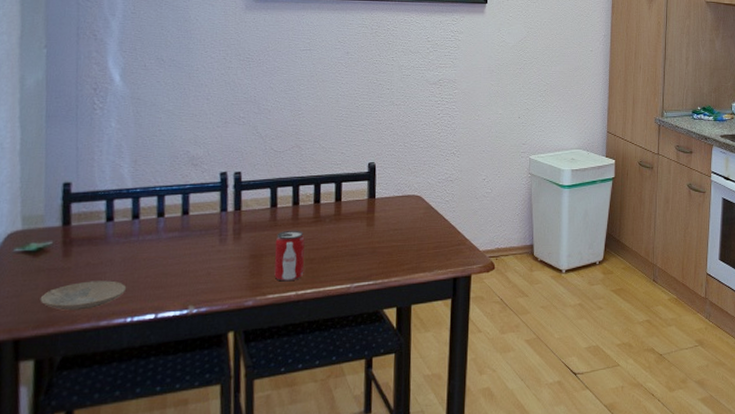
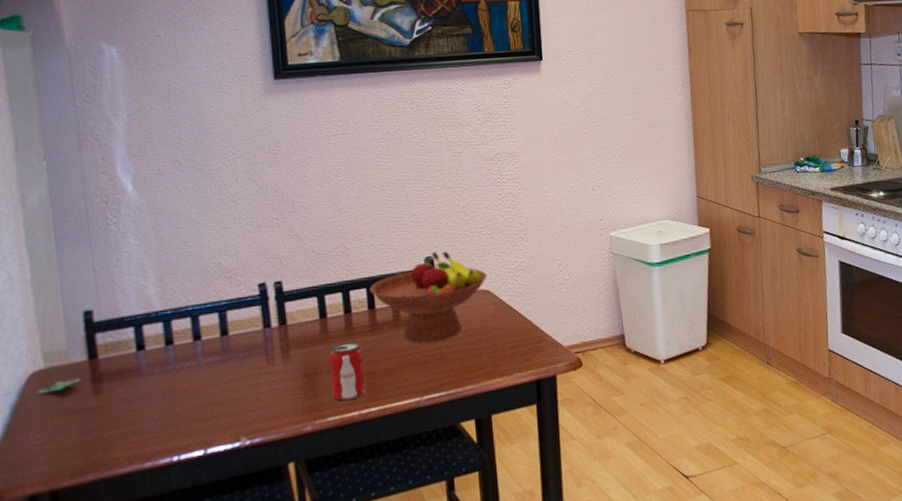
plate: present [40,280,127,311] -> none [74,416,169,455]
fruit bowl: none [317,158,420,237] -> present [369,251,487,343]

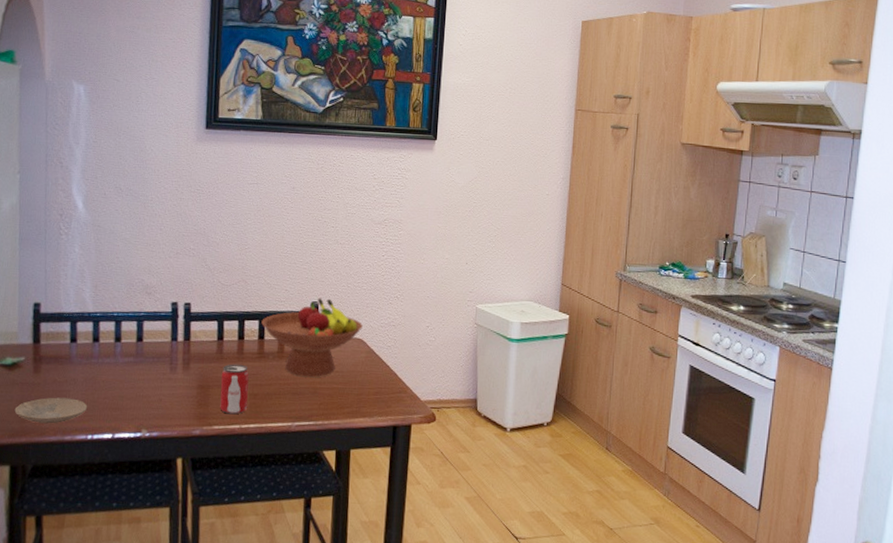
plate: none [74,416,169,455] -> present [14,397,88,424]

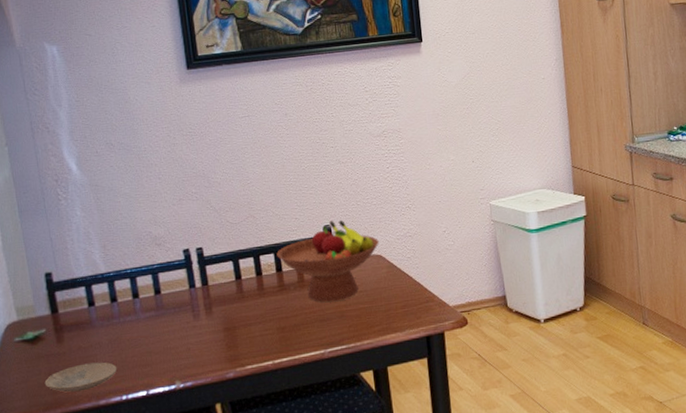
beverage can: present [220,364,249,415] -> none [245,300,278,352]

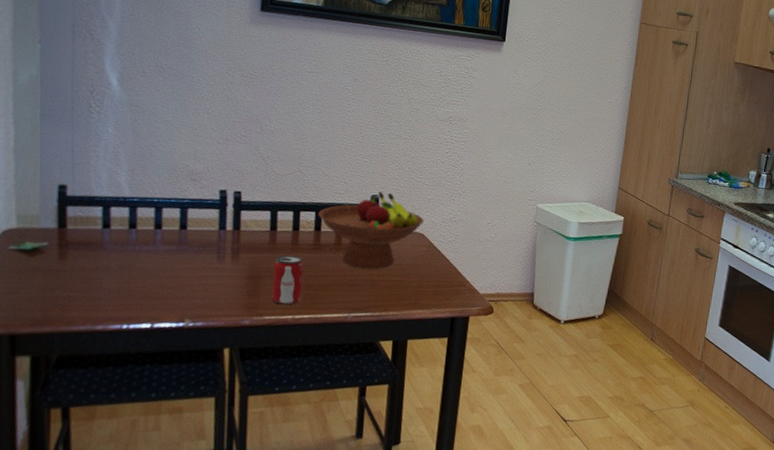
plate: present [44,362,118,393] -> none [35,285,123,313]
beverage can: none [245,300,278,352] -> present [271,254,304,305]

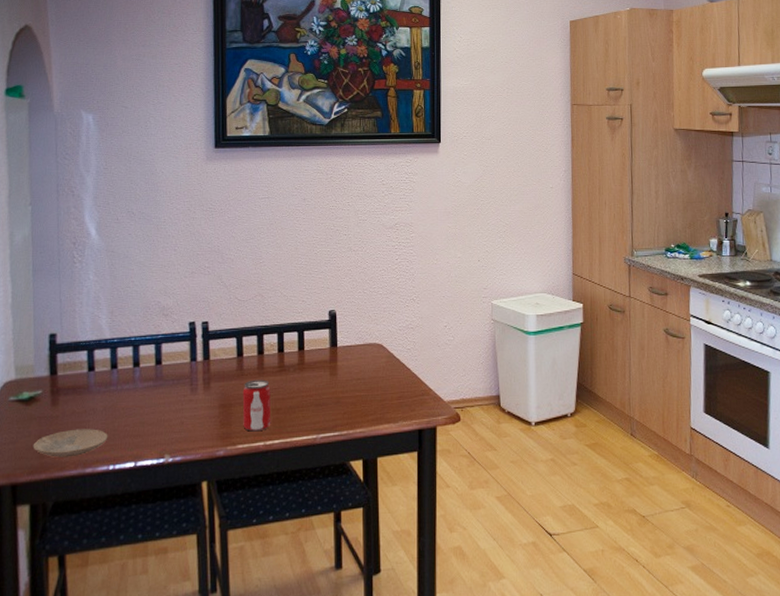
plate: none [35,285,123,313] -> present [33,429,108,457]
fruit bowl: present [318,191,424,269] -> none [280,306,381,386]

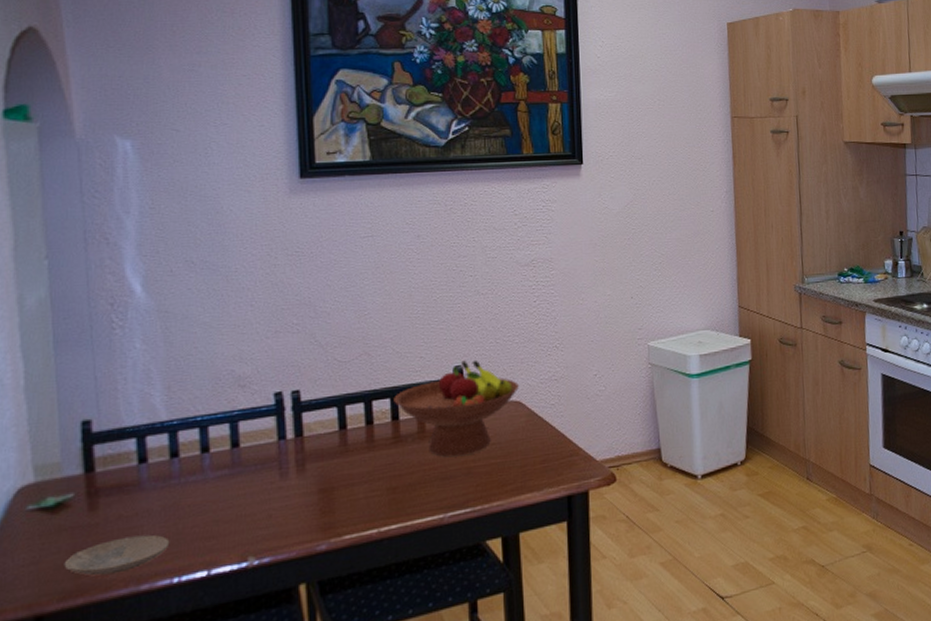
beverage can: present [242,379,271,432] -> none [348,454,386,518]
fruit bowl: none [280,306,381,386] -> present [394,359,519,457]

